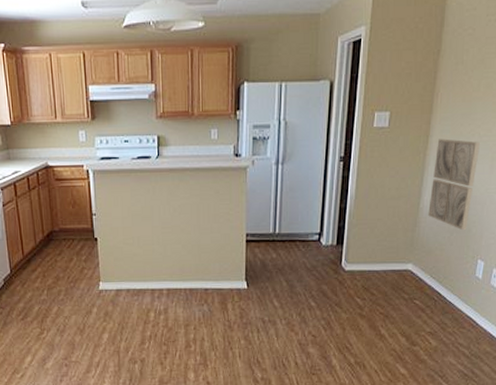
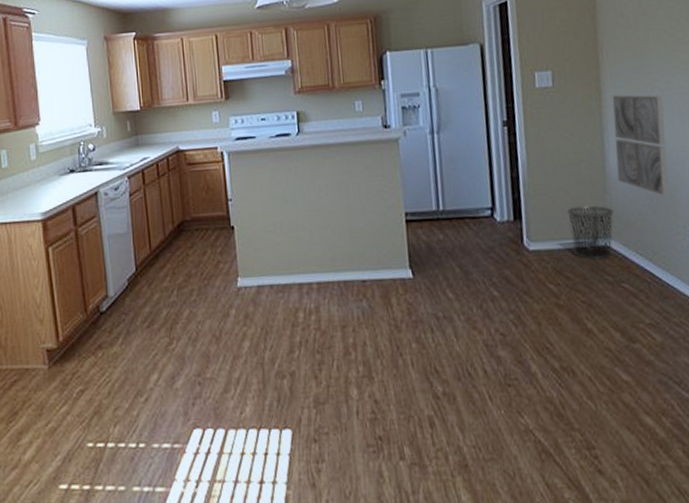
waste bin: none [381,235,420,281] -> present [567,205,615,260]

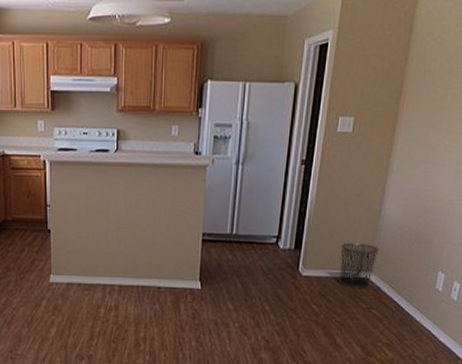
wall art: present [612,94,669,195] -> none [389,147,445,240]

